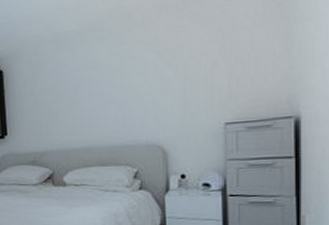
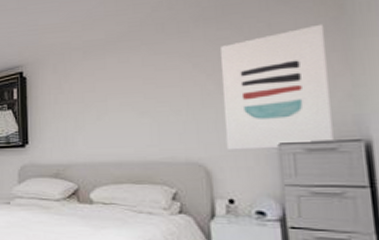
wall art: none [180,10,271,132] -> present [221,23,334,150]

